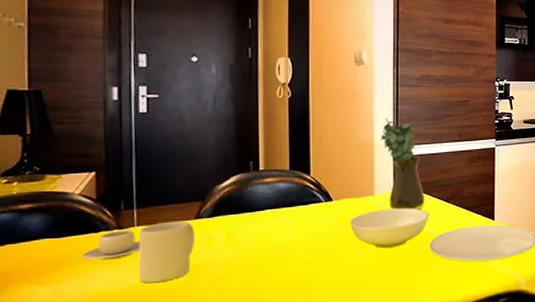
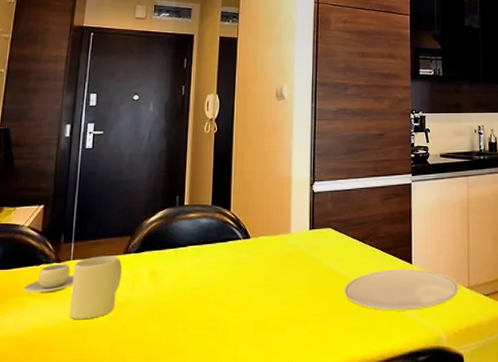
bowl: present [349,208,429,248] -> none [265,248,344,291]
vase: present [380,118,424,211] -> none [297,153,340,251]

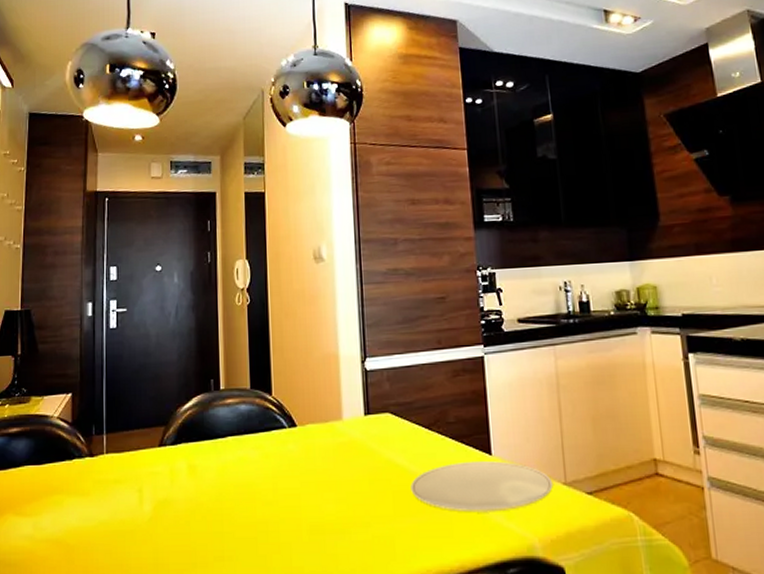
teacup: present [23,263,74,294] -> none [58,457,108,491]
mug: present [70,255,123,320] -> none [107,448,159,521]

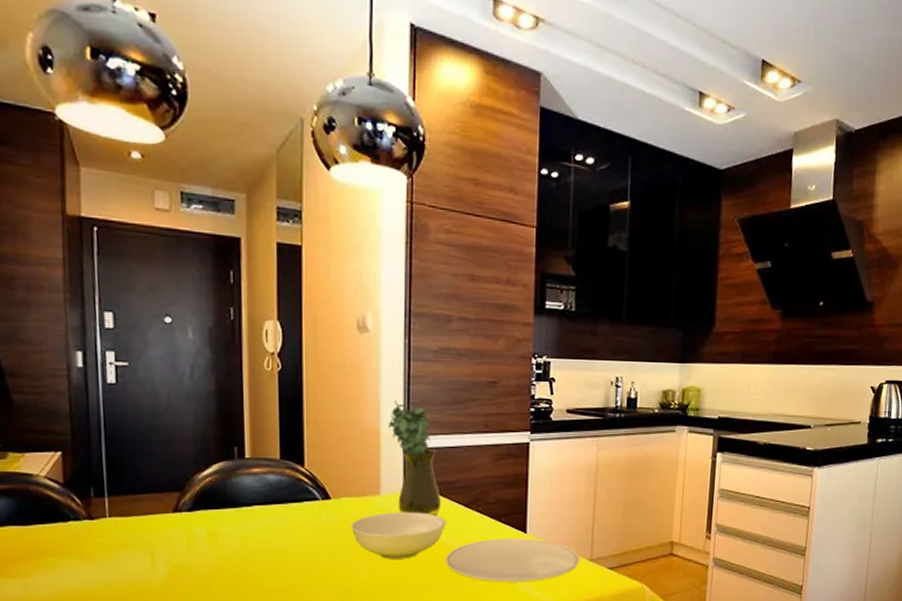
bowl: none [316,436,408,489] -> present [350,512,446,559]
vase: none [345,324,402,440] -> present [387,400,441,517]

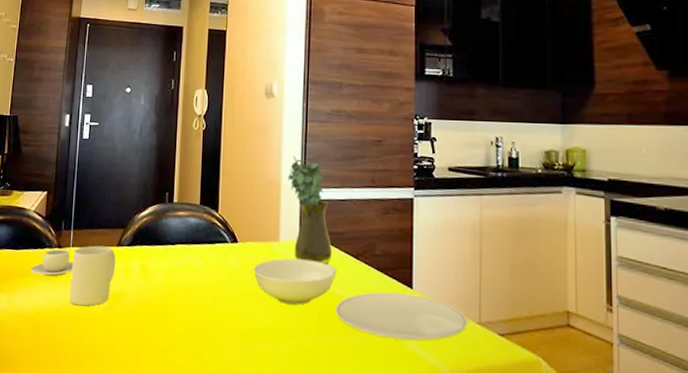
teacup: none [51,520,113,554] -> present [30,249,73,277]
mug: none [111,513,174,584] -> present [70,245,116,306]

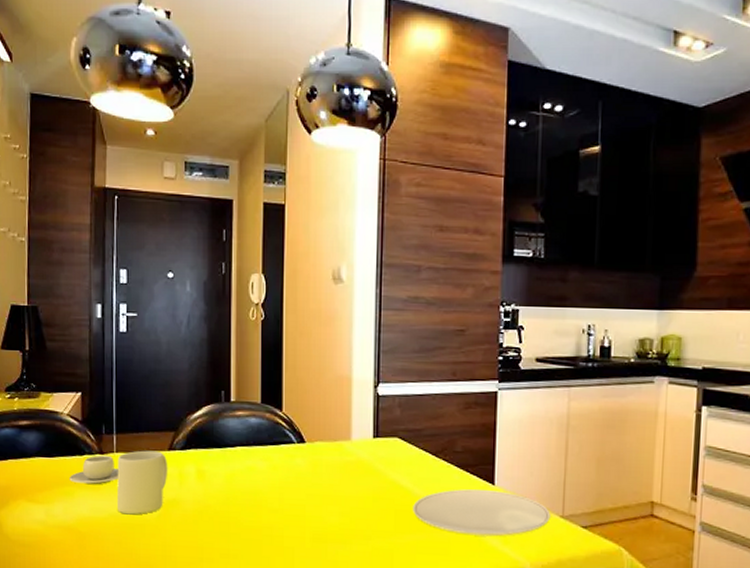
bowl: present [253,258,336,305] -> none [323,458,414,505]
vase: present [287,156,332,266] -> none [359,348,409,464]

